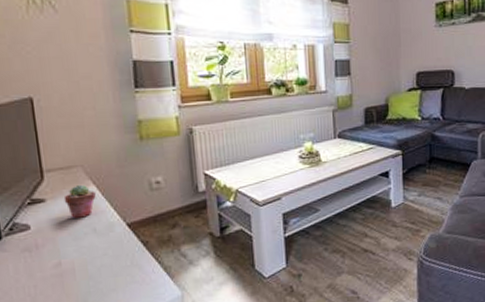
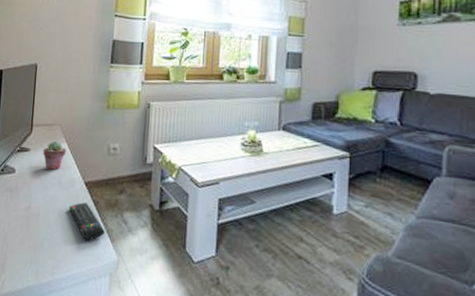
remote control: none [112,245,162,283] -> present [69,202,105,241]

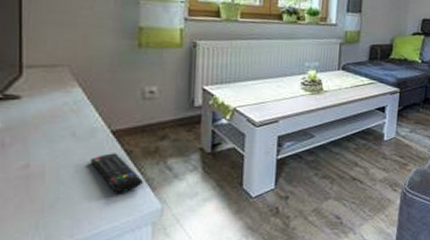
potted succulent: present [42,140,66,170] -> none [42,84,80,120]

